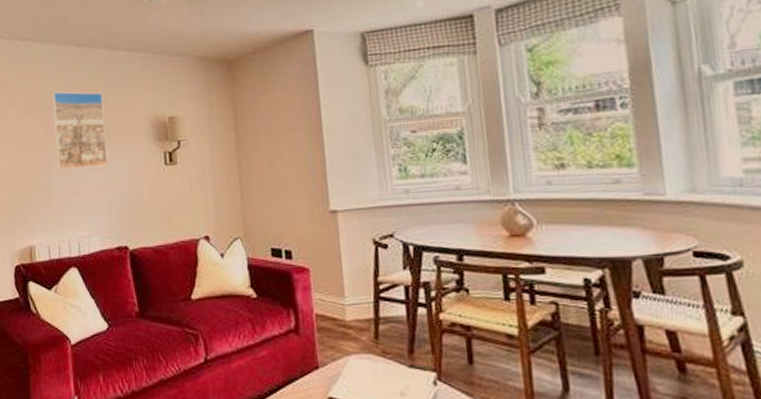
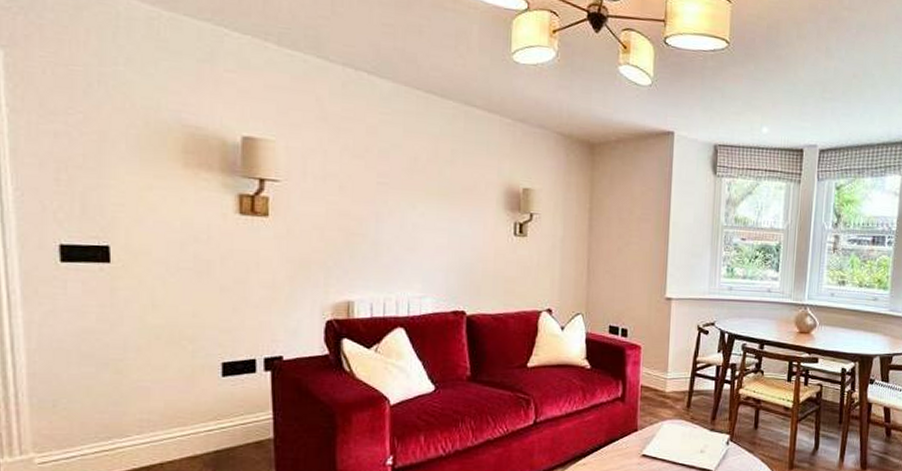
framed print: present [51,91,108,169] -> none [388,136,452,228]

